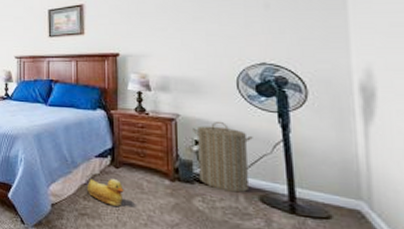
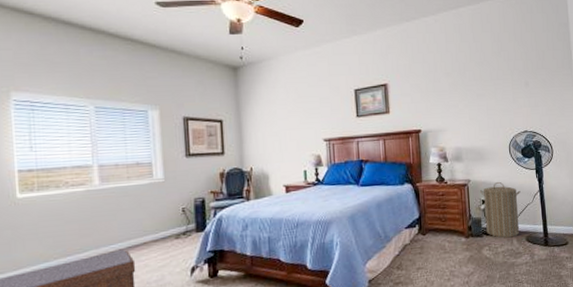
rubber duck: present [87,178,124,206] -> none [400,244,430,270]

